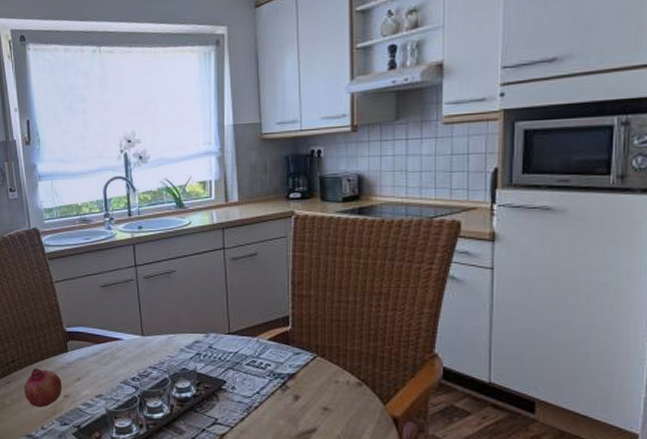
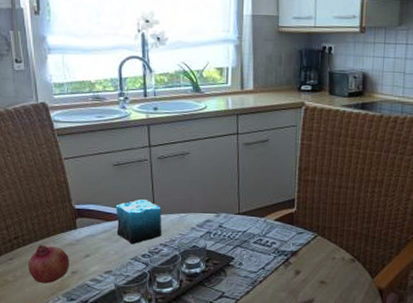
candle: none [104,315,151,367] -> present [115,194,162,245]

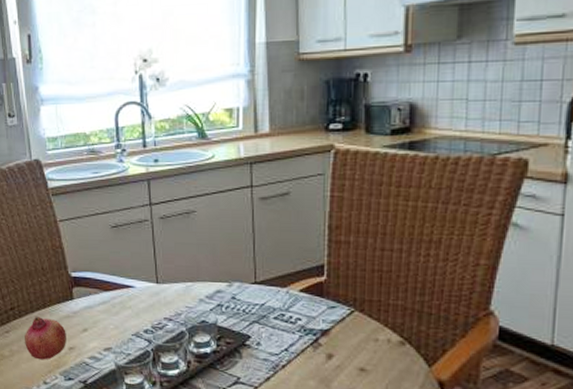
candle: present [115,194,162,245] -> none [114,260,166,318]

